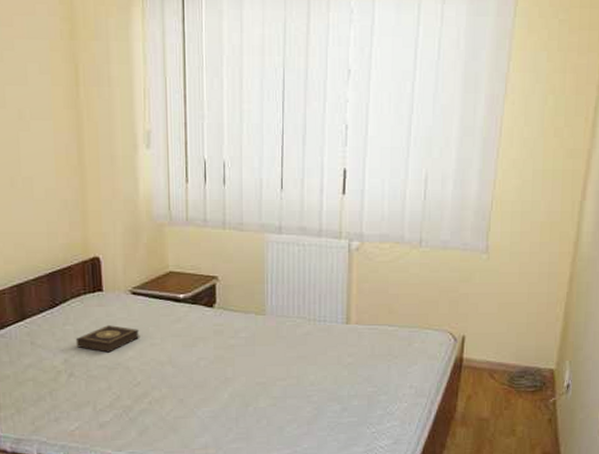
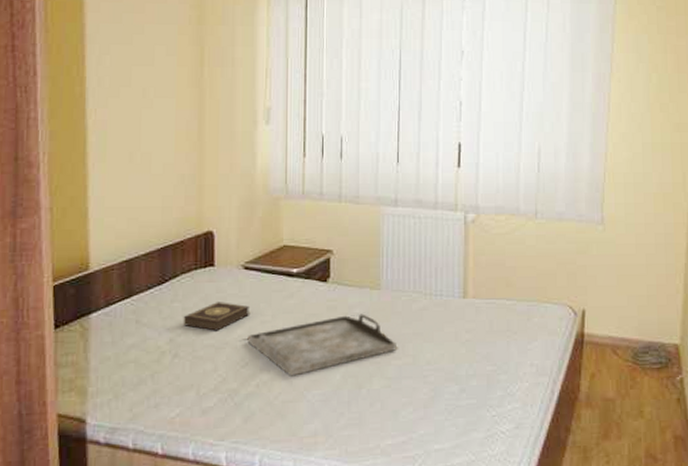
serving tray: none [138,338,281,395] -> present [247,313,396,376]

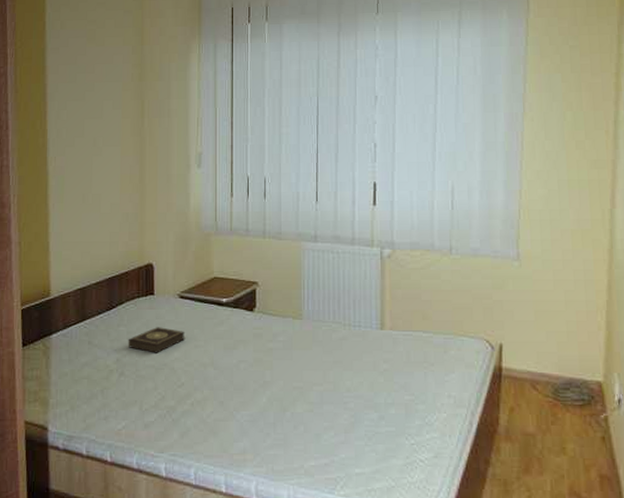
serving tray: present [247,313,396,376] -> none [183,341,318,397]

